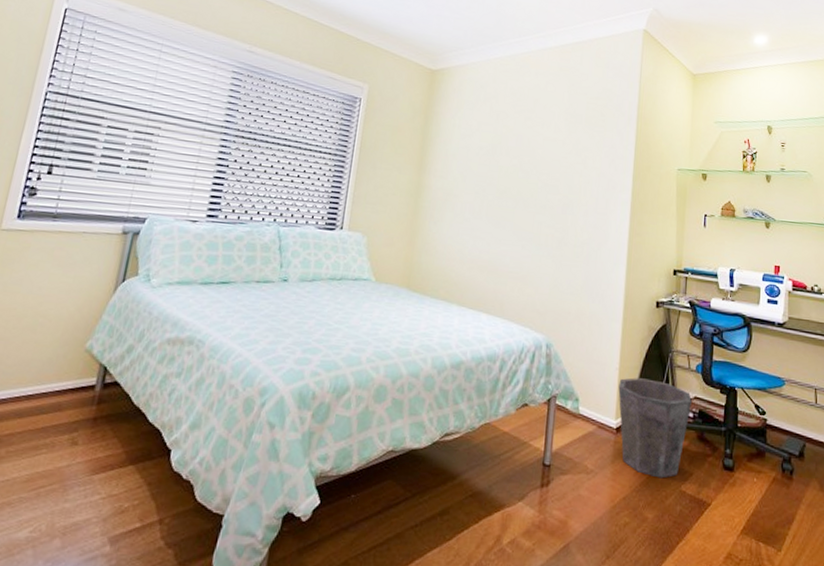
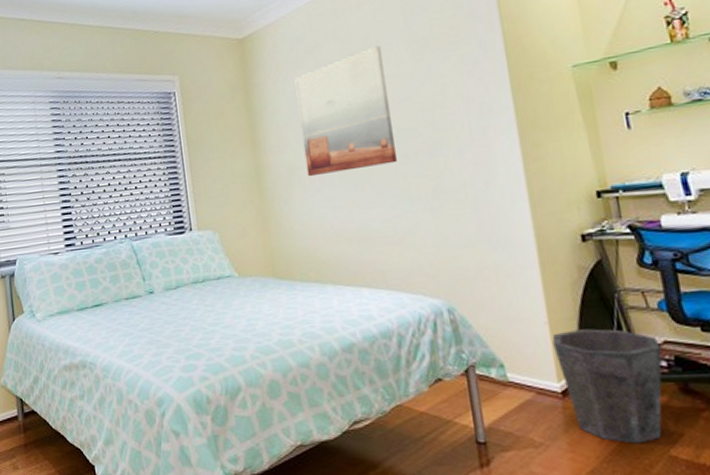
wall art: none [460,110,546,211] -> present [294,45,398,177]

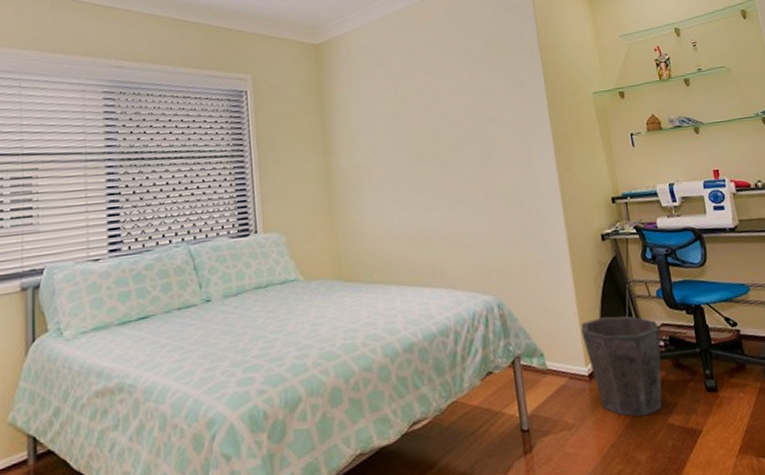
wall art: present [294,45,398,177] -> none [366,62,457,180]

